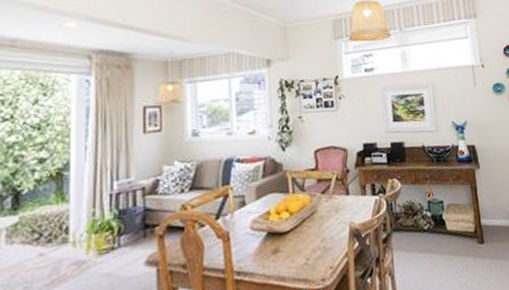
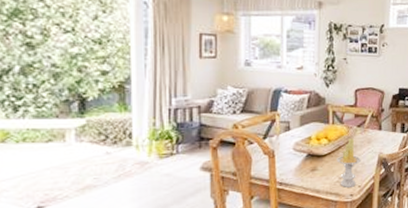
candle: none [301,207,331,271] -> present [337,138,362,188]

